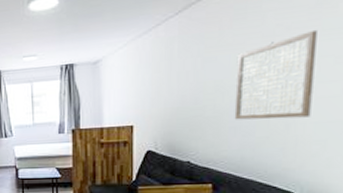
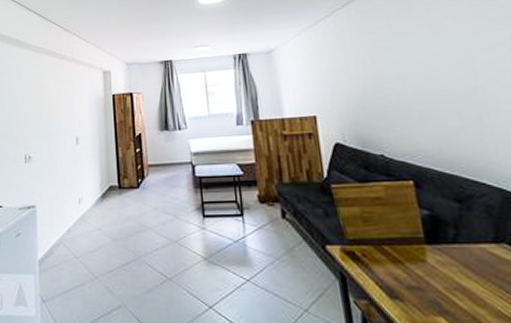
wall art: present [234,29,317,120] -> none [411,20,501,109]

